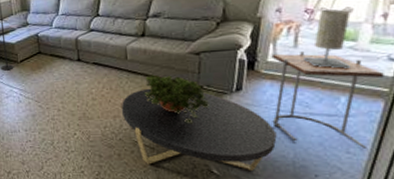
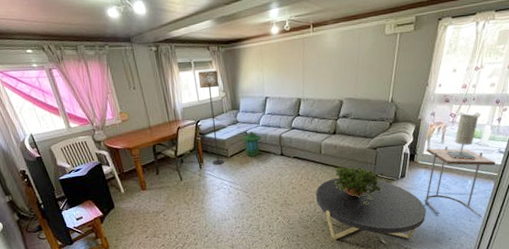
lantern: none [33,35,56,62] -> present [242,132,262,157]

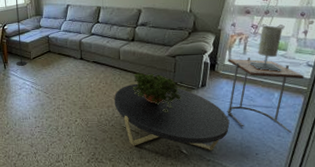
lantern: present [242,132,262,157] -> none [44,36,63,60]

